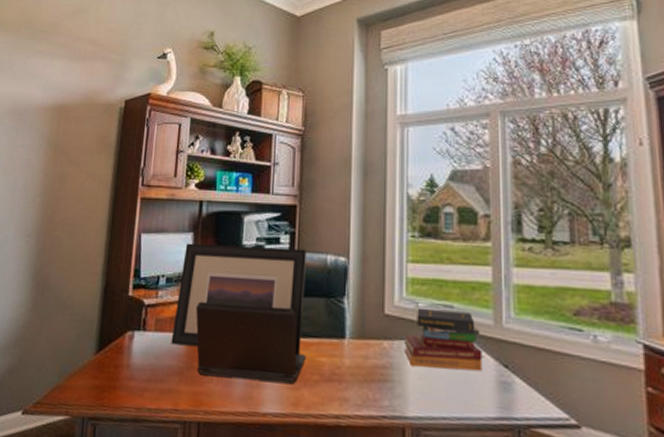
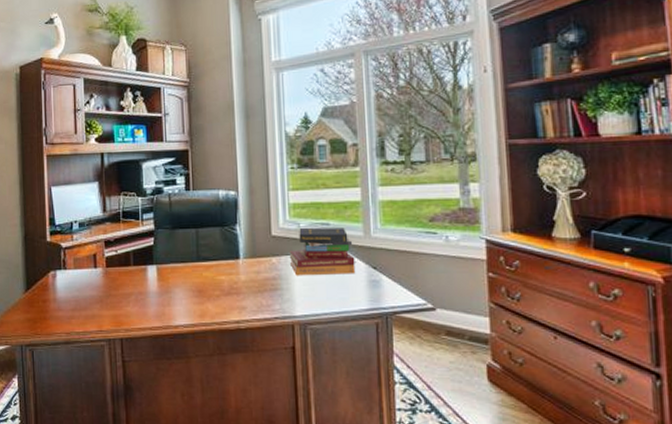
picture frame: present [170,243,306,355] -> none [89,187,203,278]
laptop computer: present [196,301,307,385] -> none [108,238,208,301]

